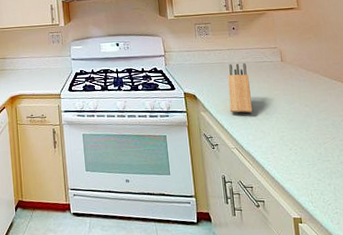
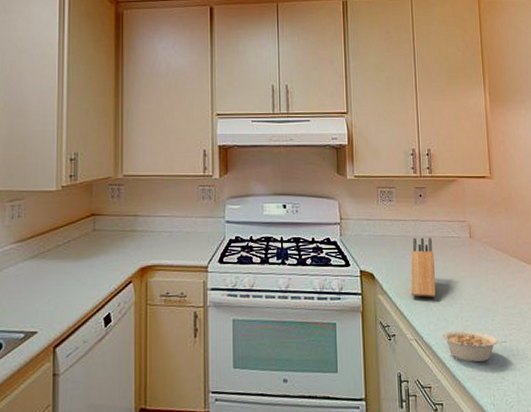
legume: none [260,140,322,167] -> present [441,330,507,362]

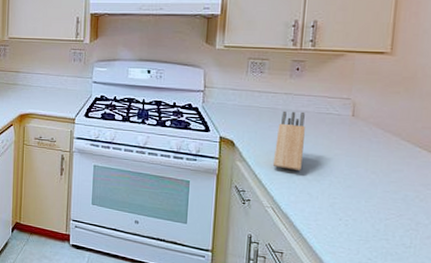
legume: present [441,330,507,362] -> none [302,205,382,240]

